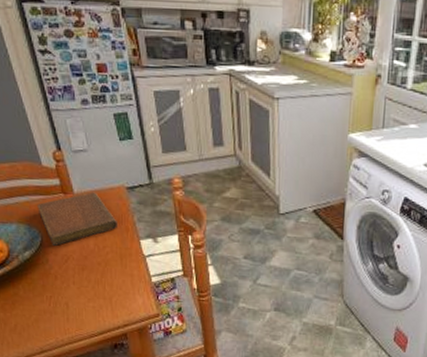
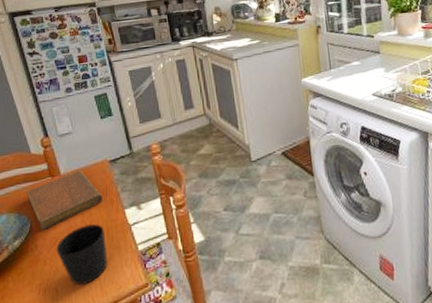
cup: none [67,248,119,304] -> present [56,224,107,285]

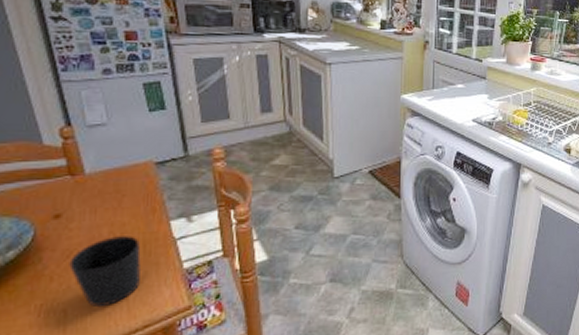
notebook: present [27,170,102,230] -> none [32,170,141,239]

